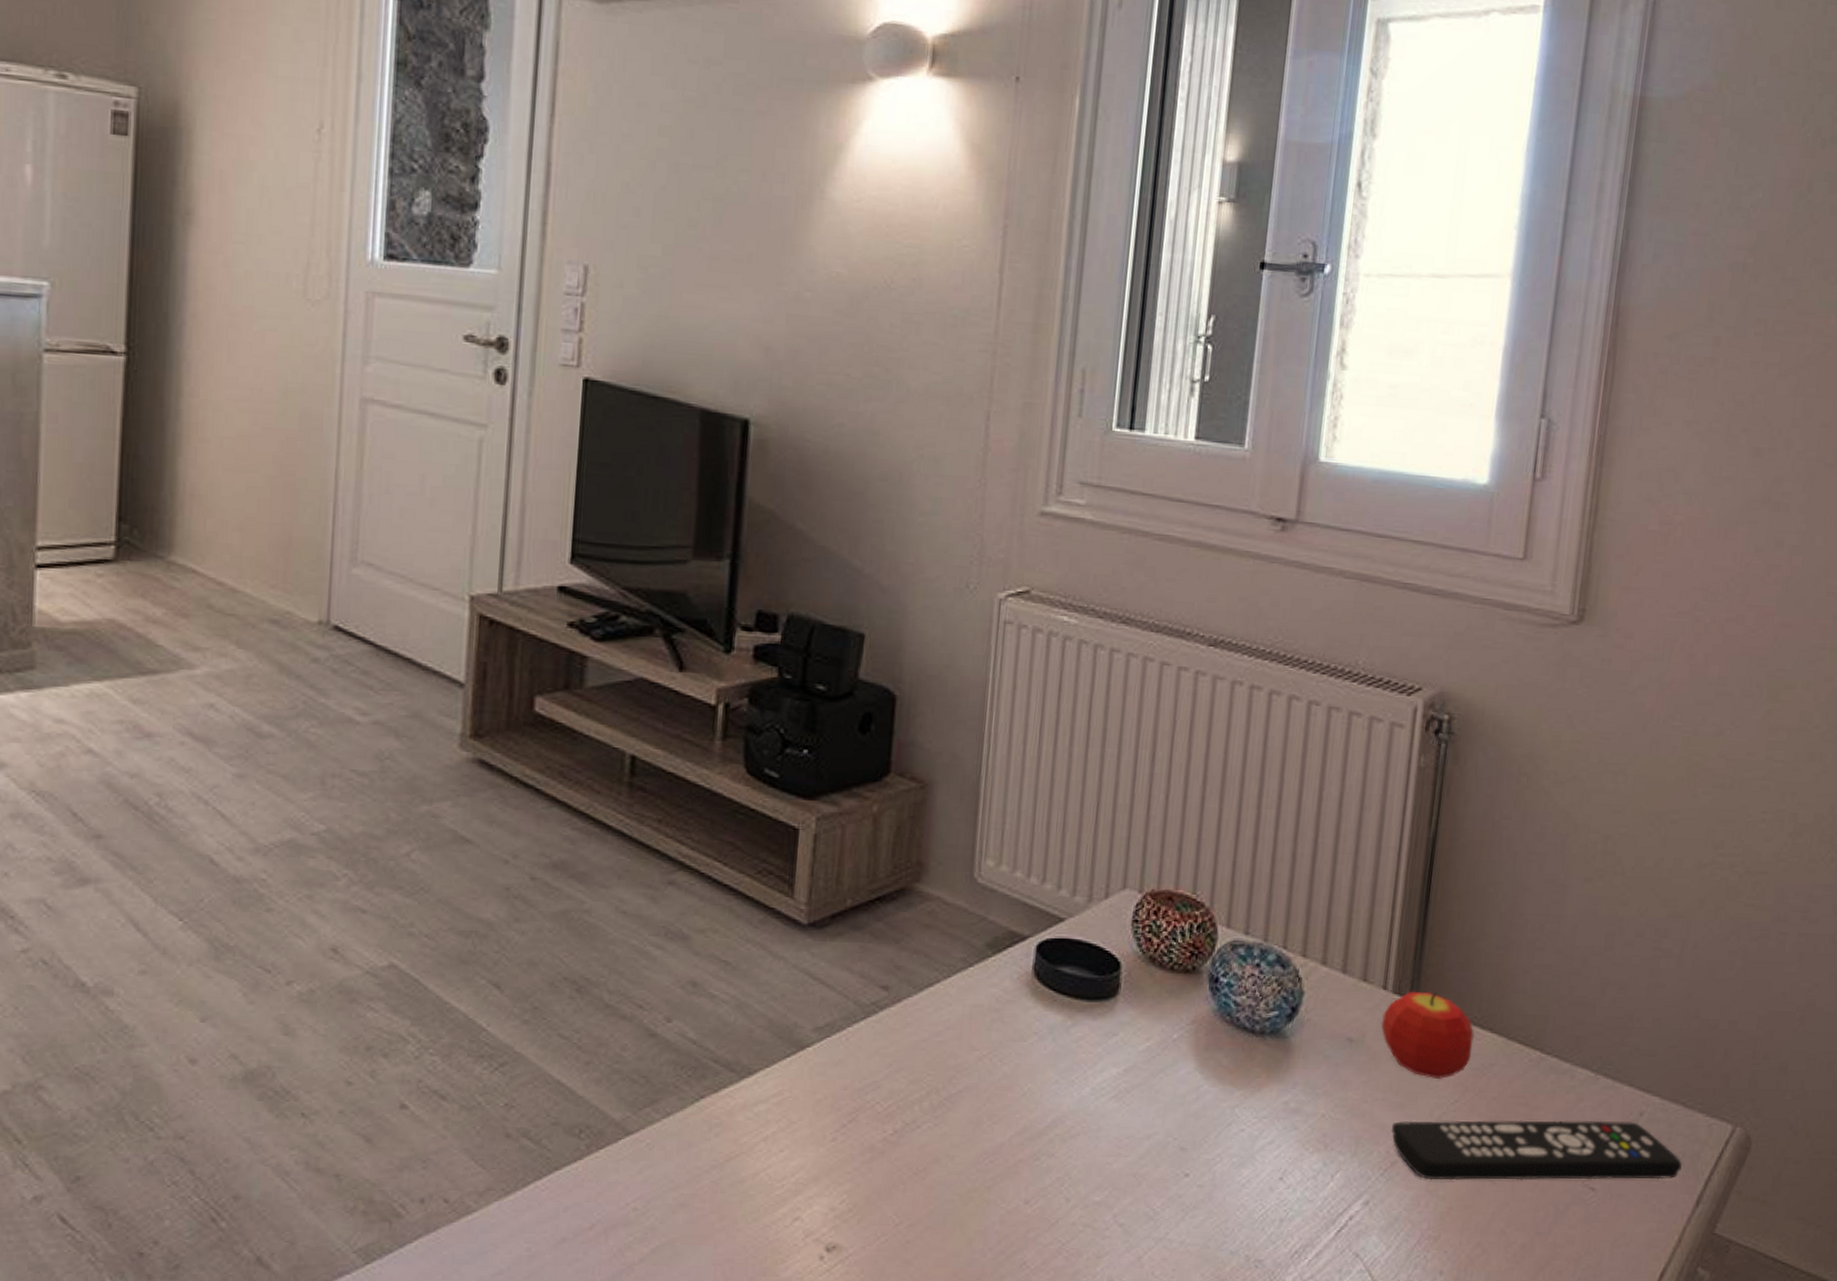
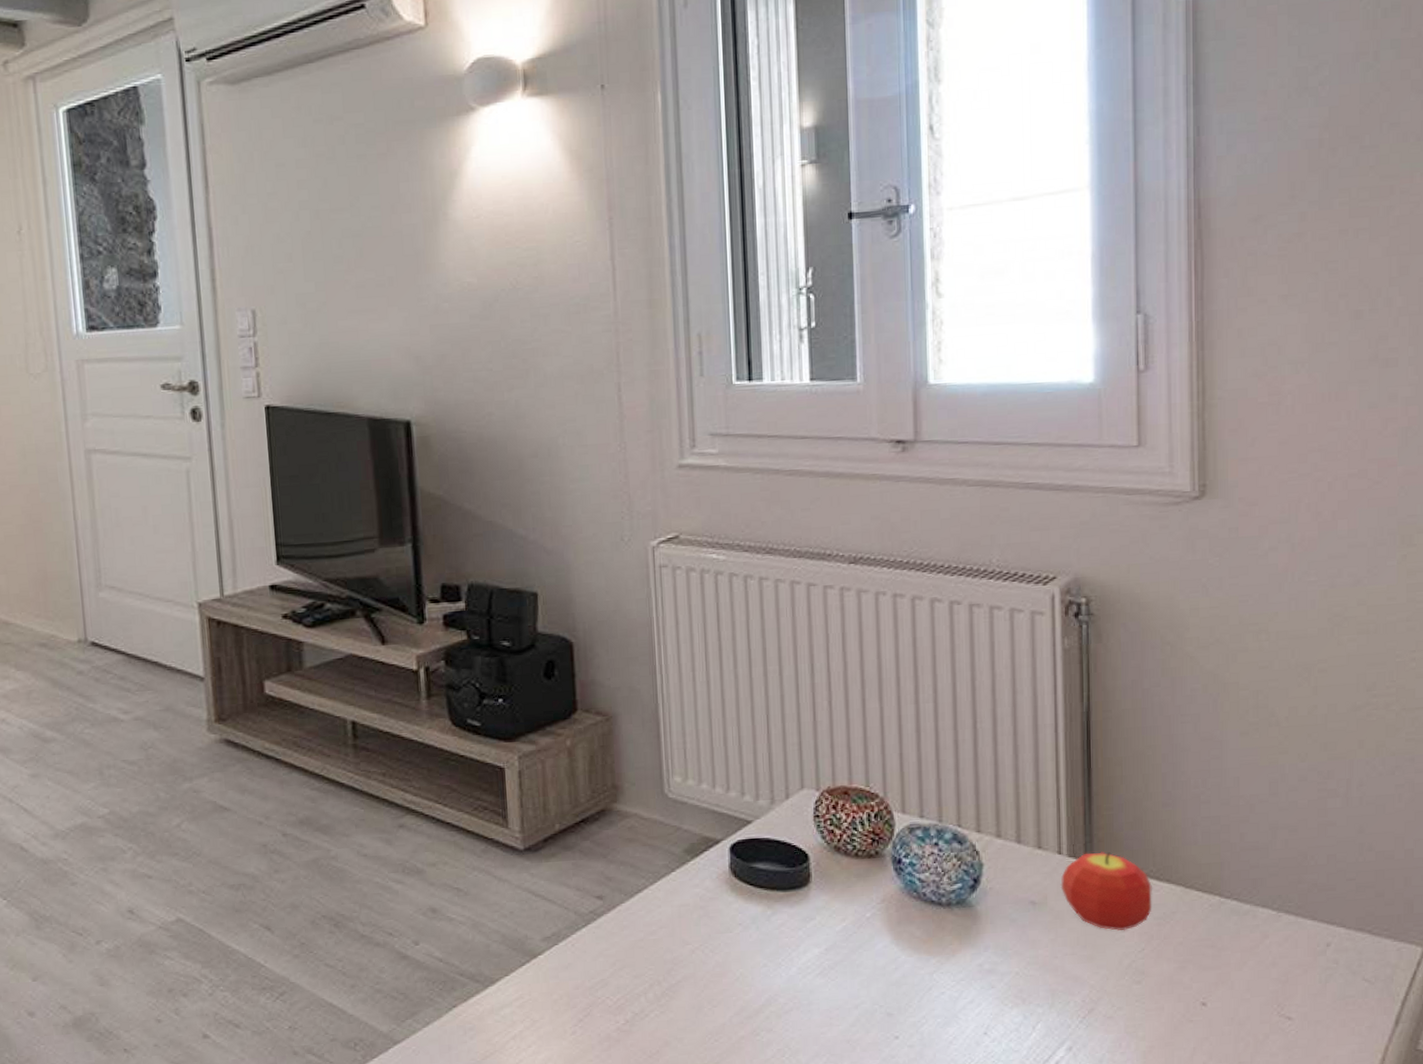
remote control: present [1392,1120,1683,1181] -> none [1085,953,1377,1023]

